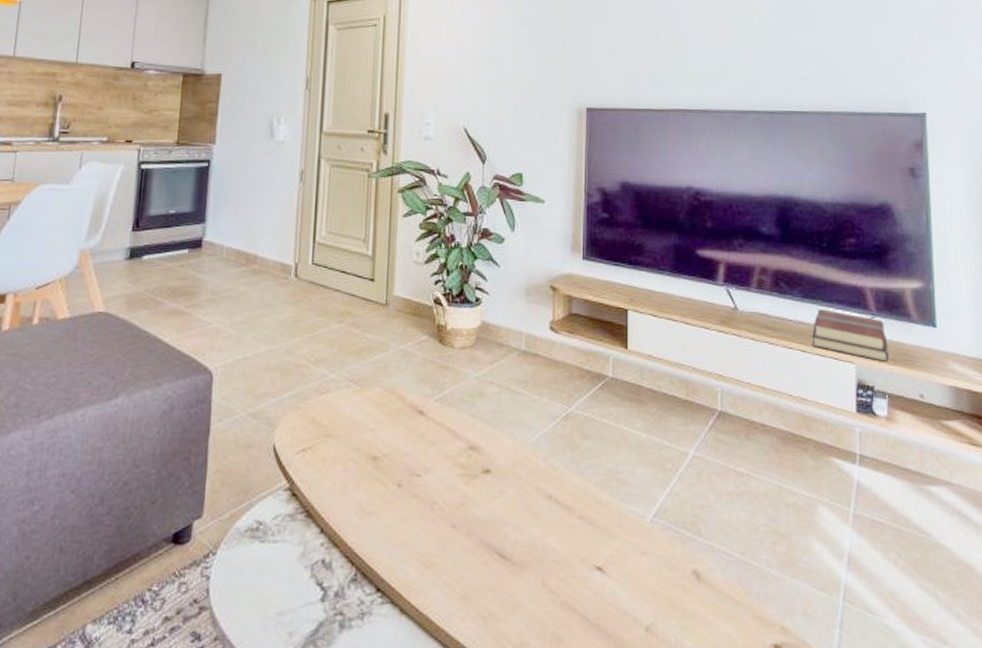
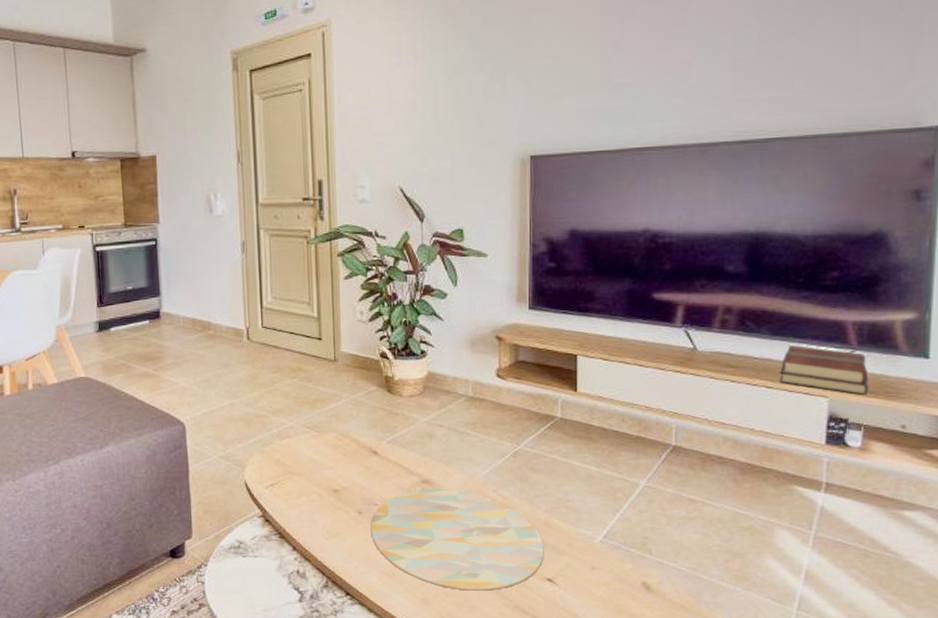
decorative tray: none [410,457,594,583] -> present [370,489,544,591]

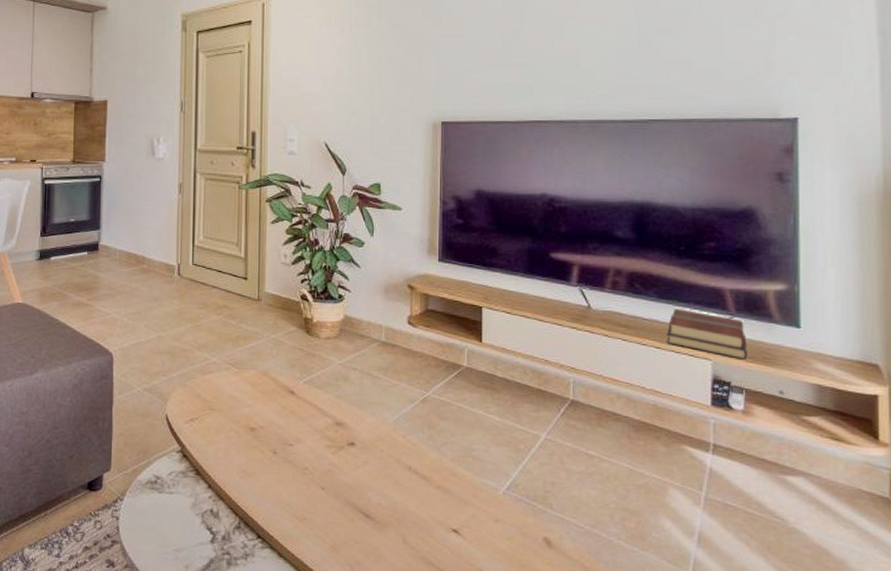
decorative tray: present [370,489,544,591] -> none [284,431,450,540]

